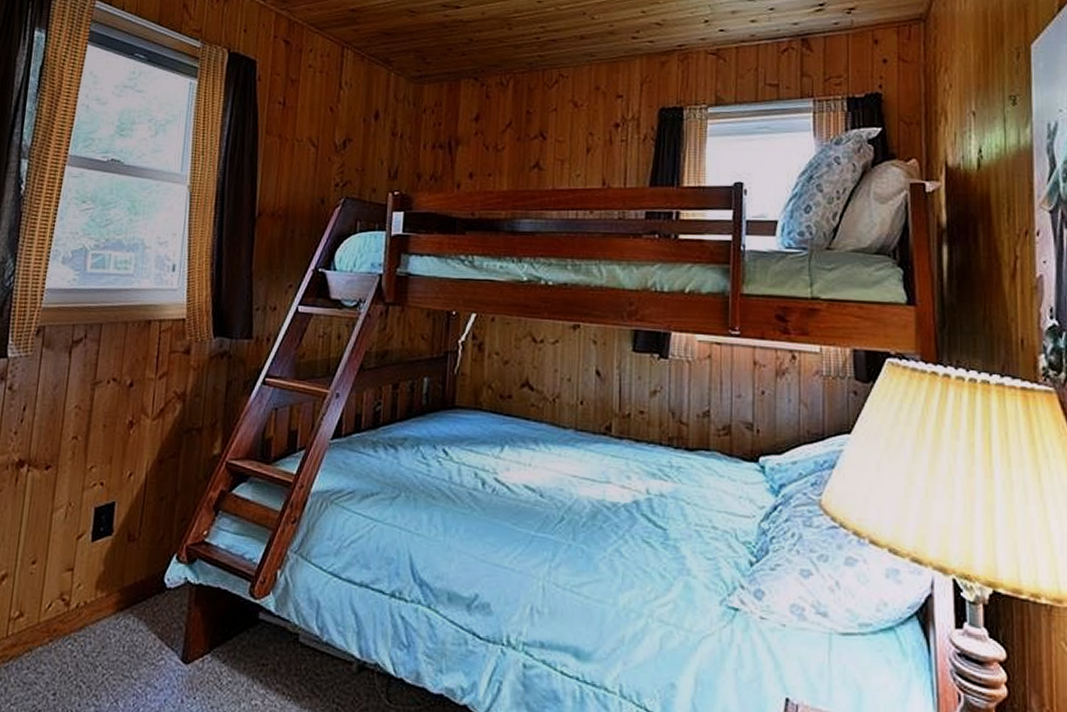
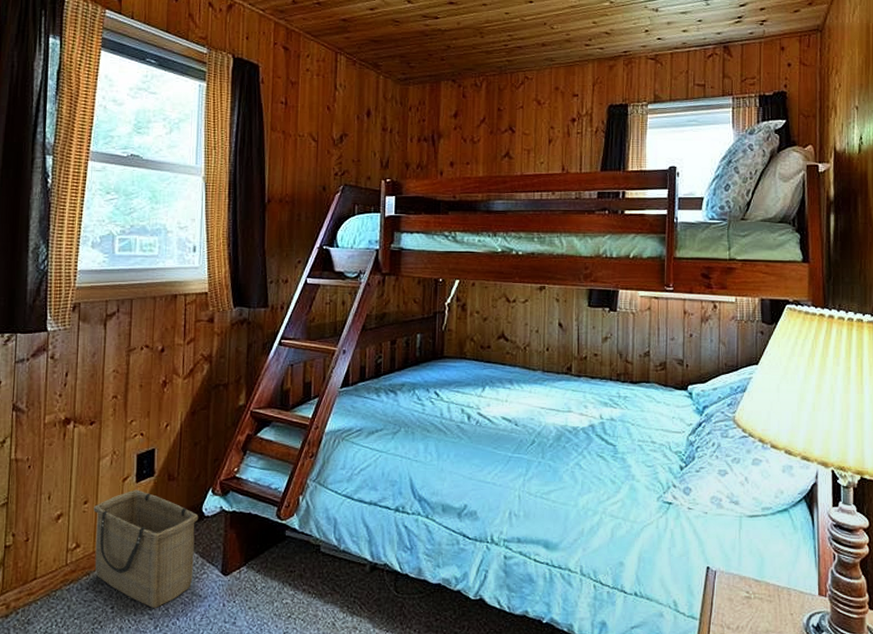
basket: none [38,550,160,699] -> present [93,489,199,608]

